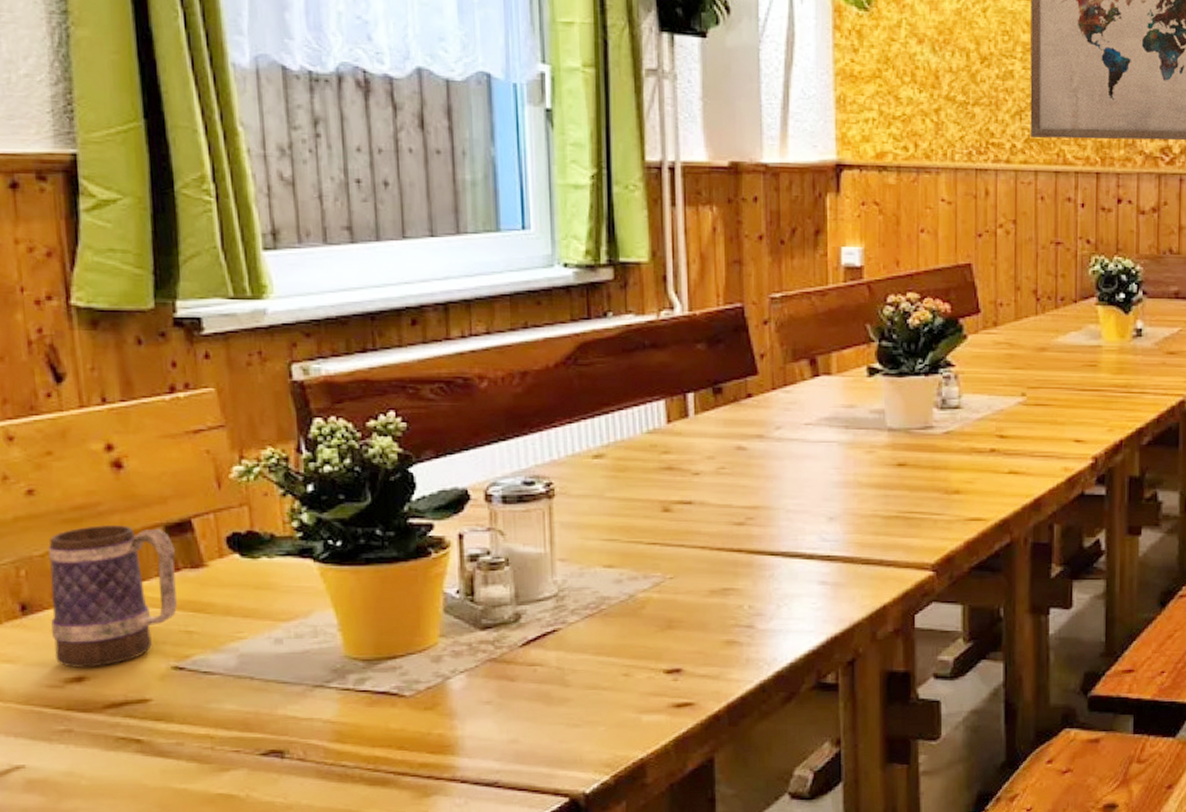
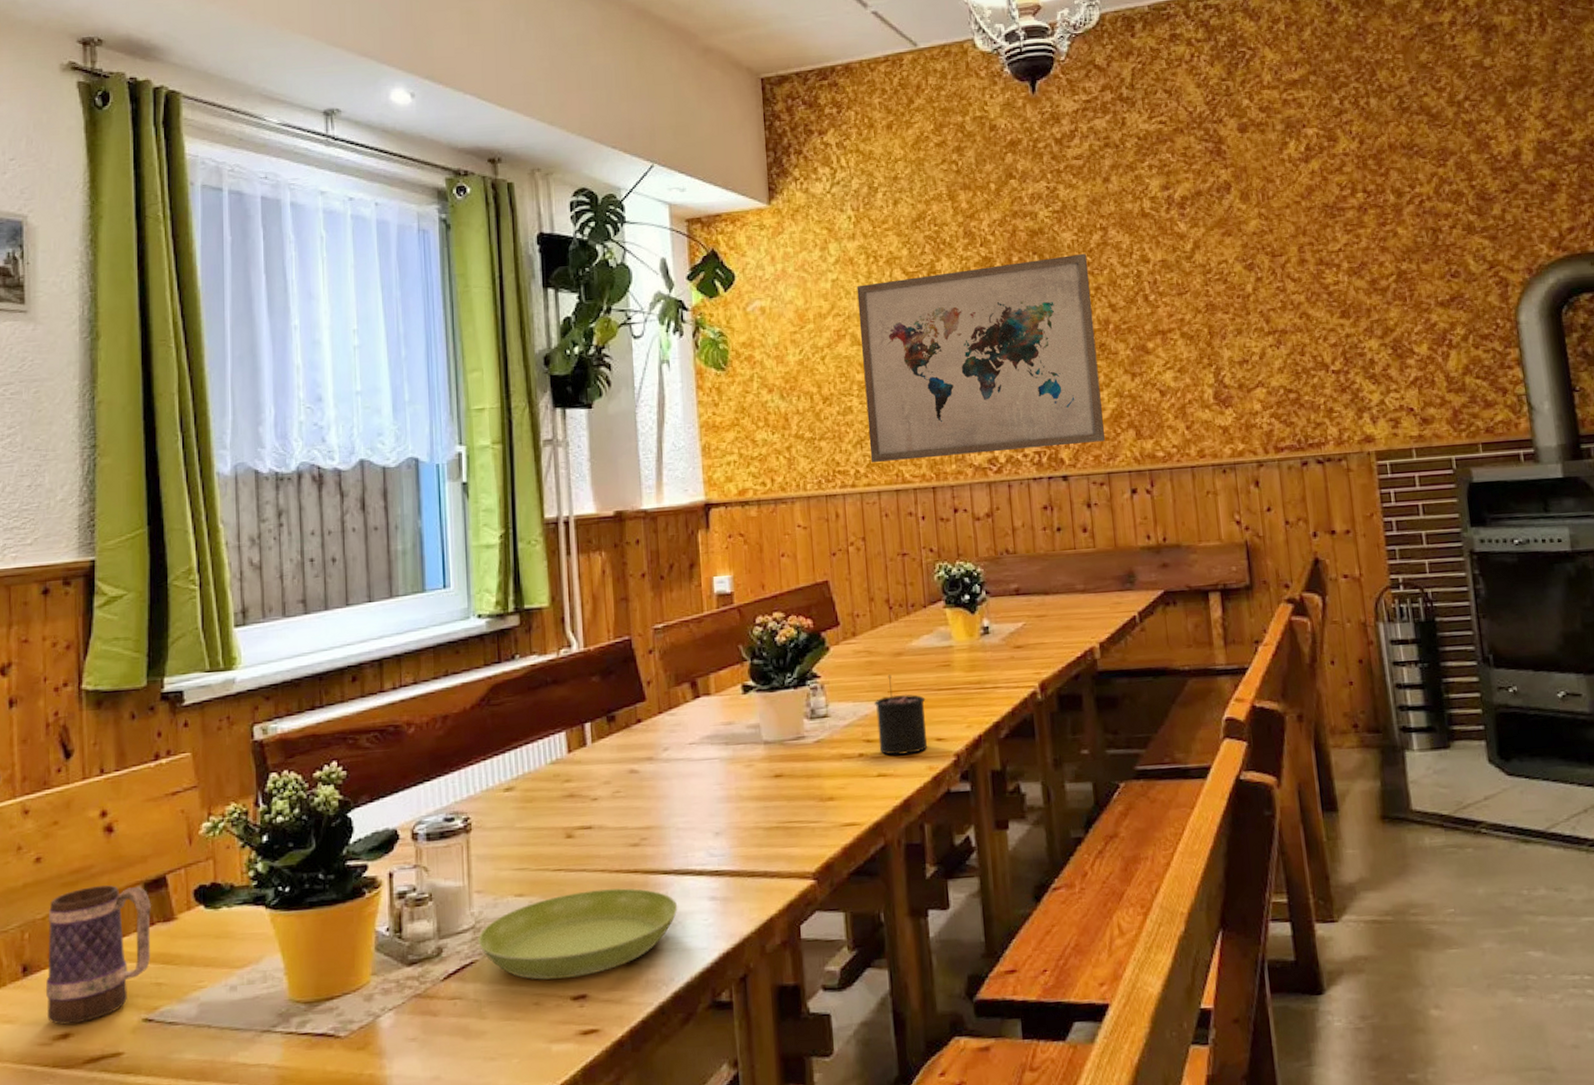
saucer: none [561,565,785,652] -> present [478,887,678,980]
candle: none [1011,370,1067,453] -> present [873,674,928,755]

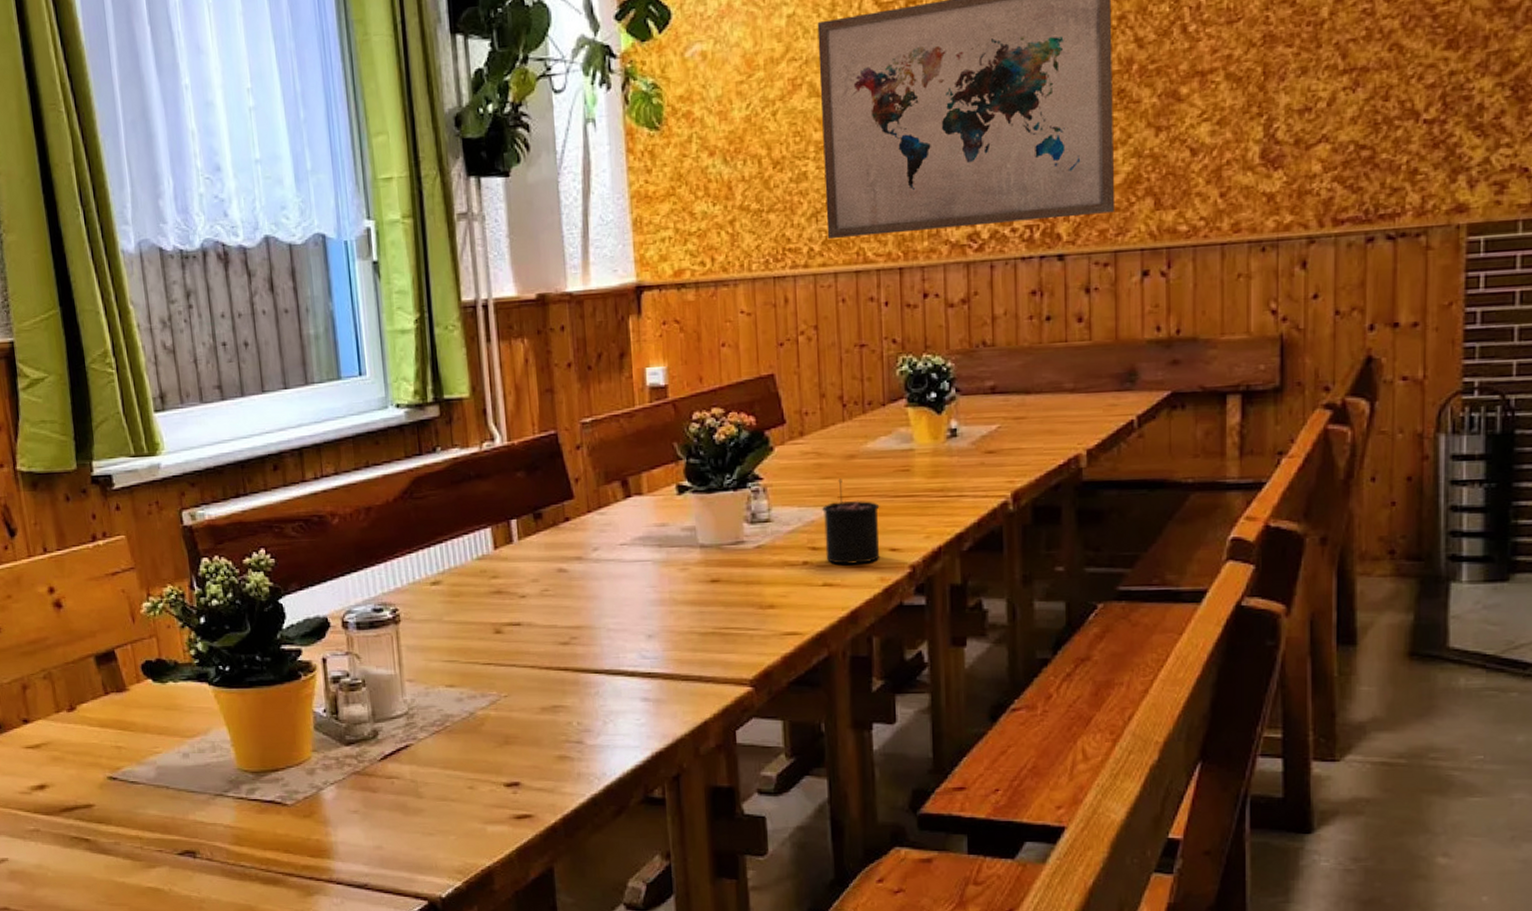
mug: present [46,885,151,1025] -> none [13,656,109,777]
saucer: present [478,887,678,980] -> none [411,684,610,766]

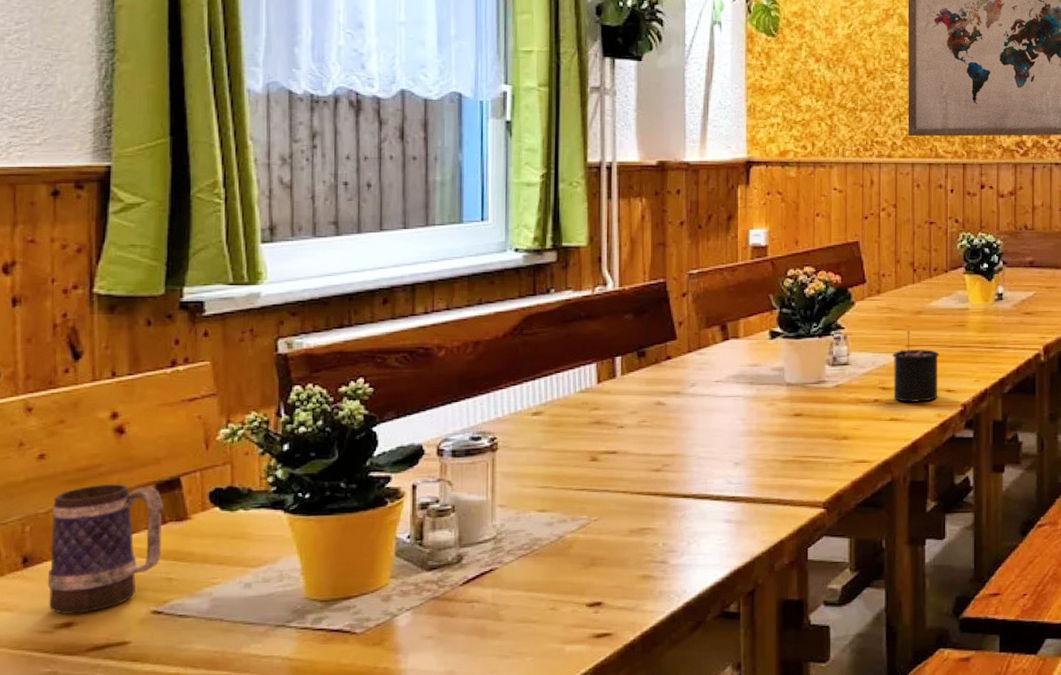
mug: none [13,656,109,777] -> present [48,484,163,614]

